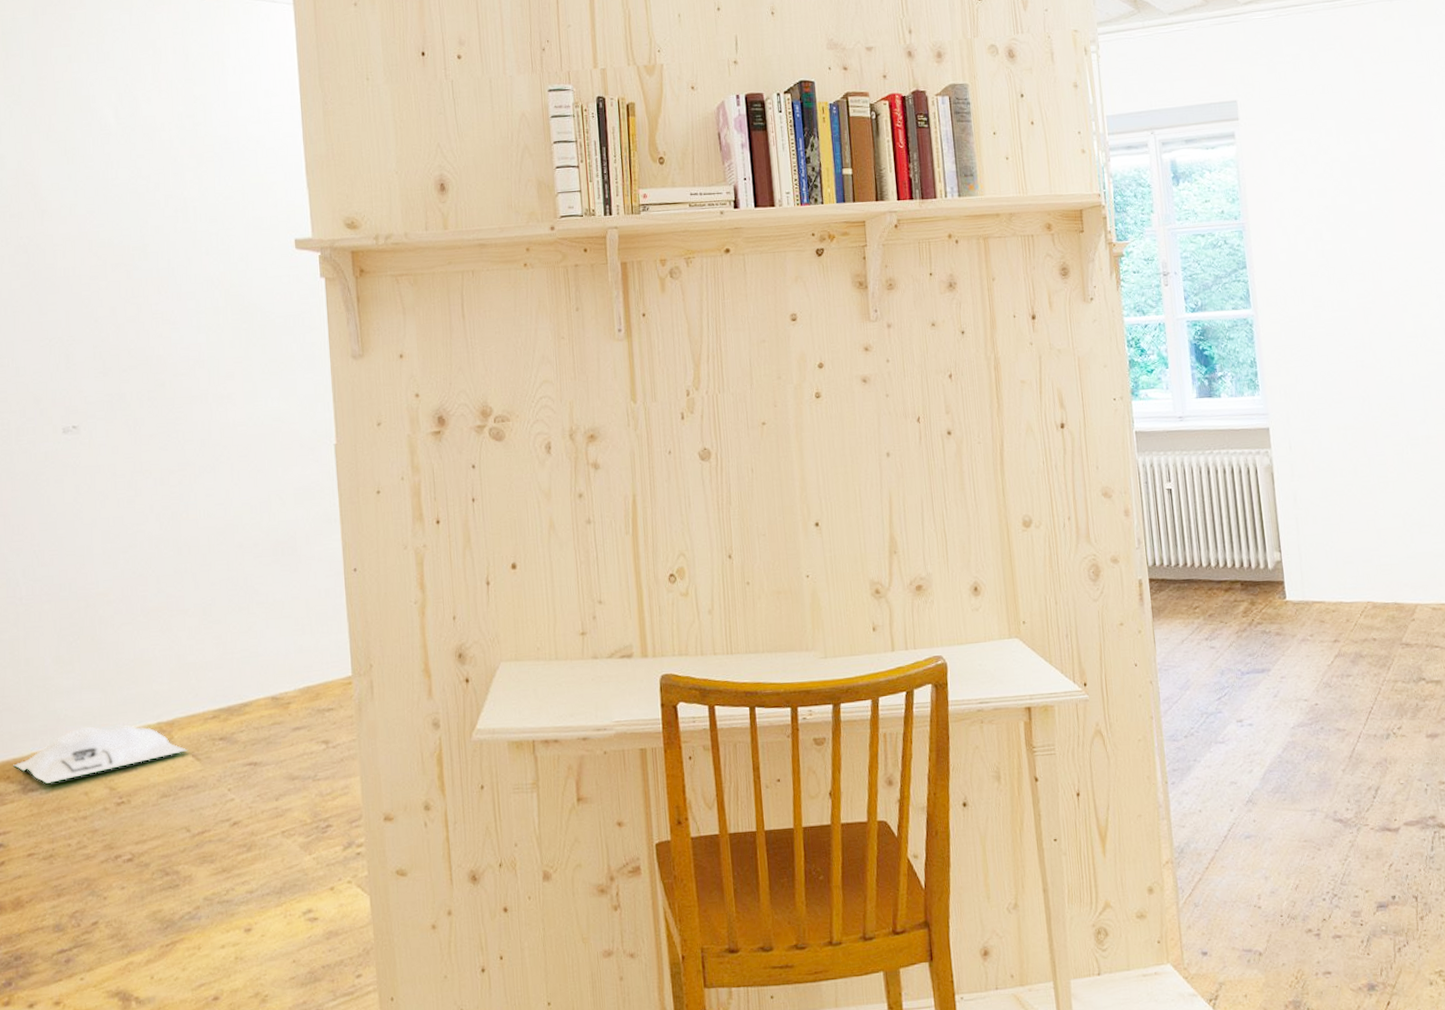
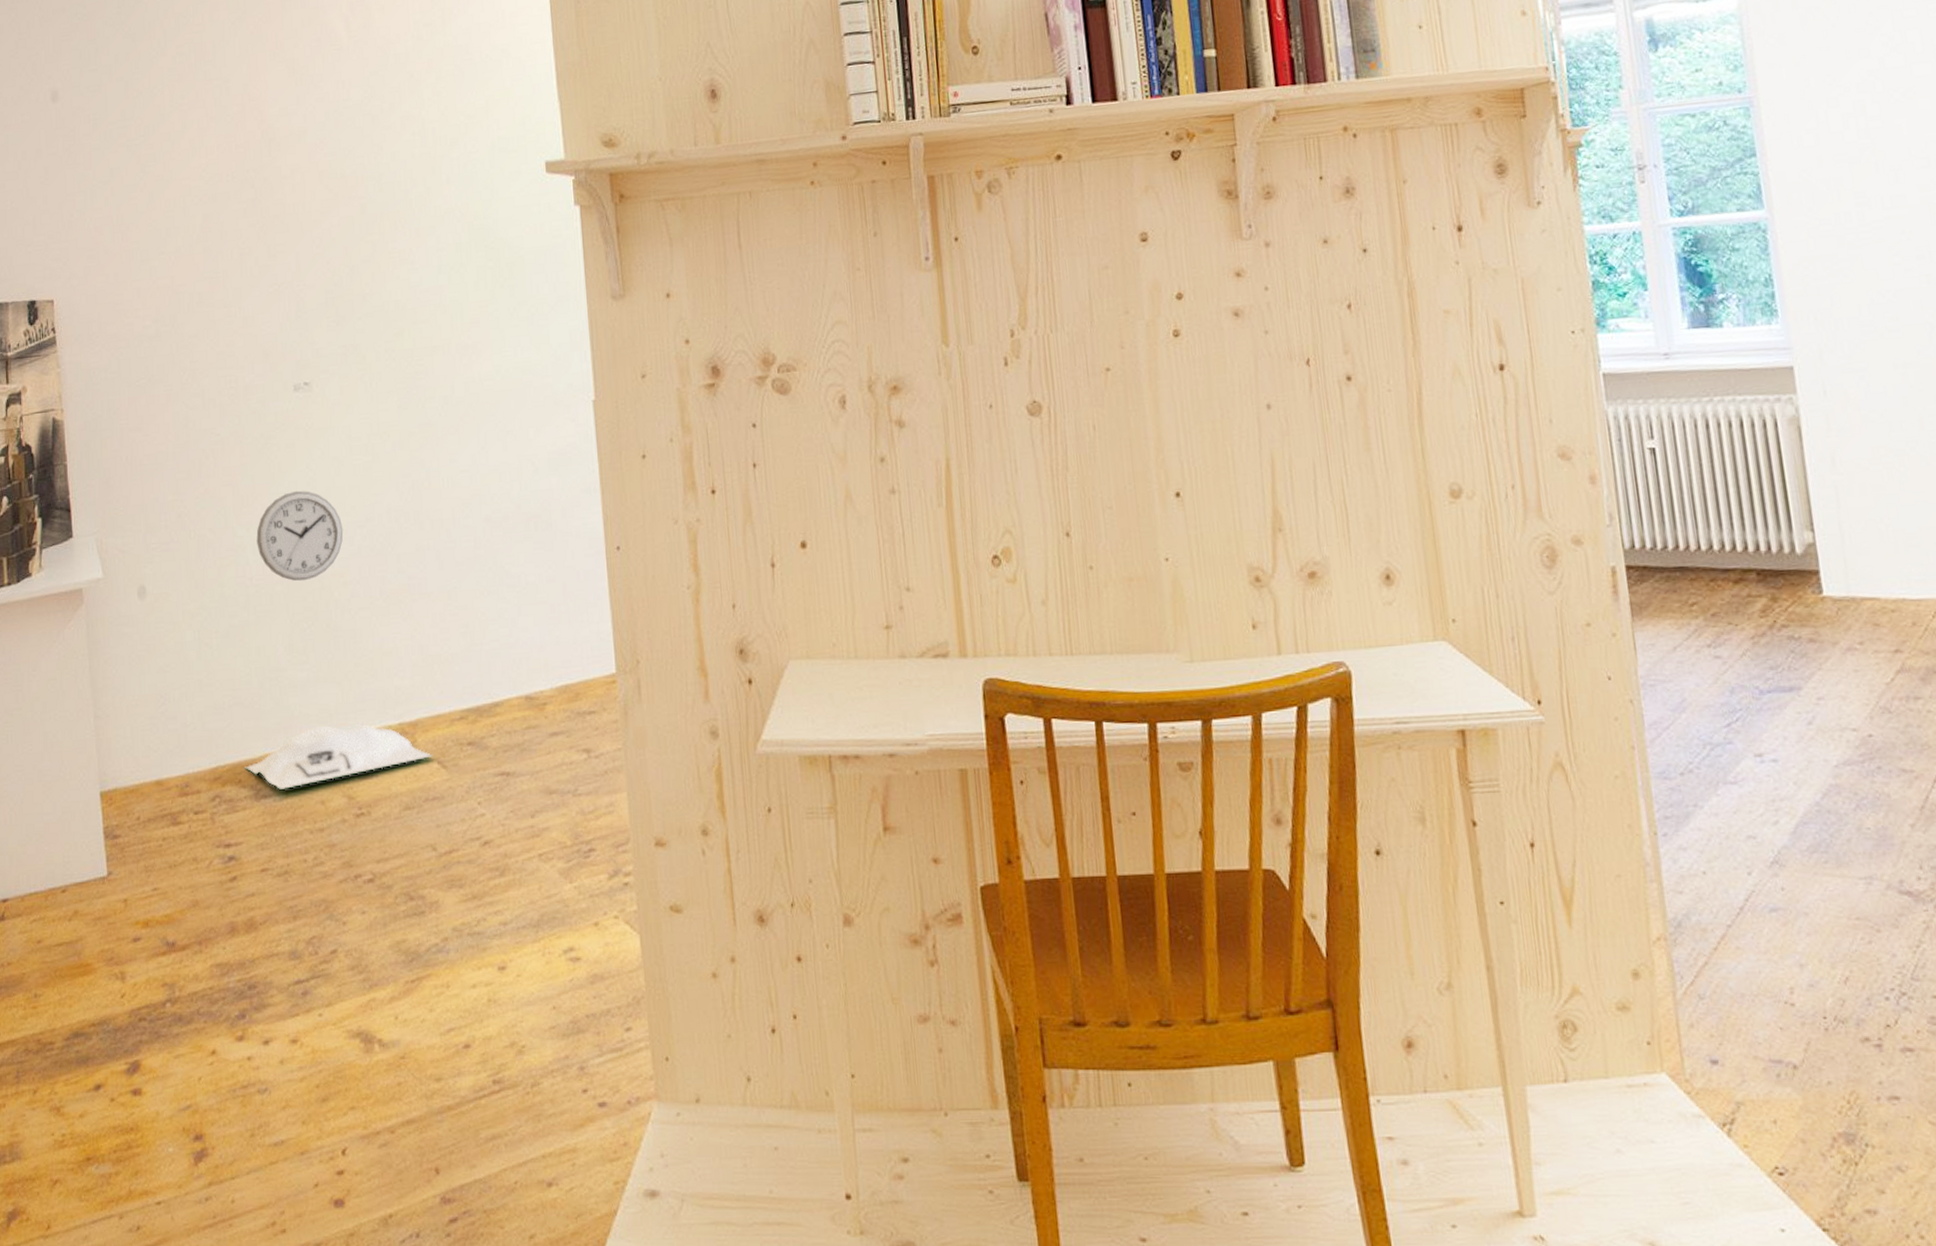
wall clock: none [26,521,108,601] -> present [256,490,344,581]

